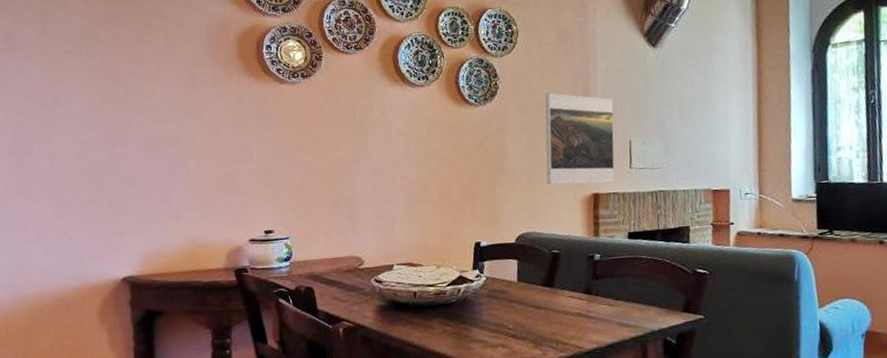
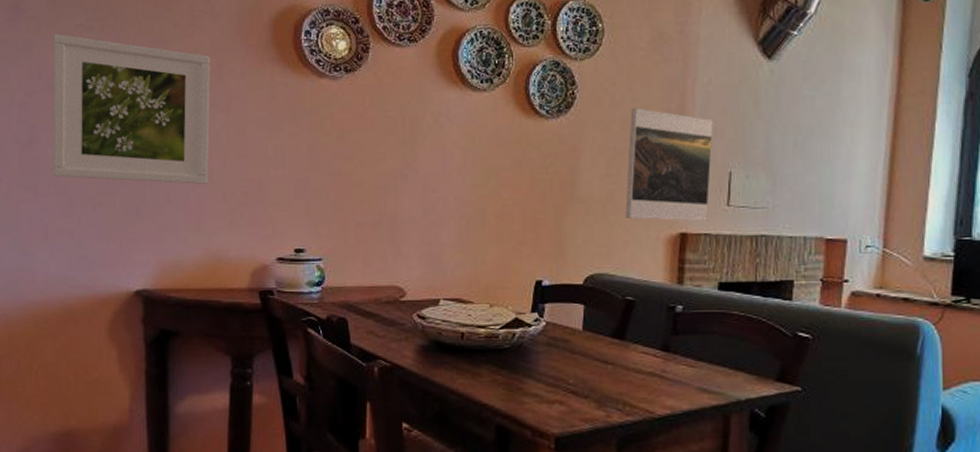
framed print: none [44,60,186,183] -> present [52,34,211,185]

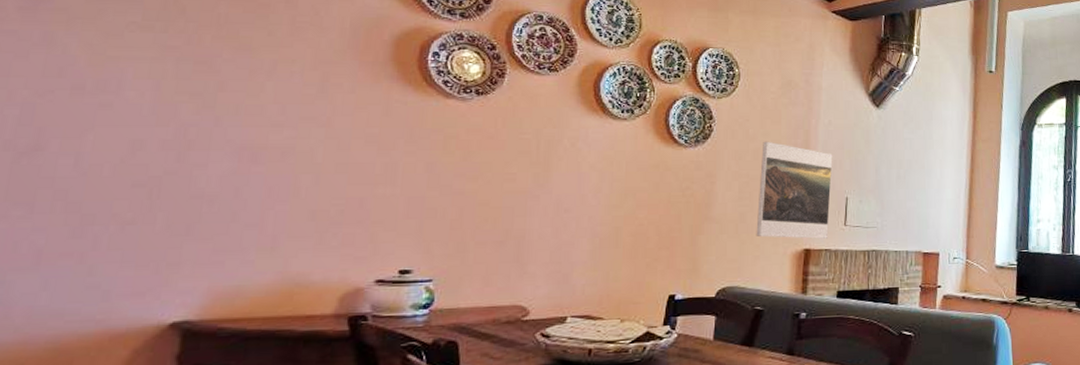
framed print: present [52,34,211,185] -> none [61,30,313,203]

